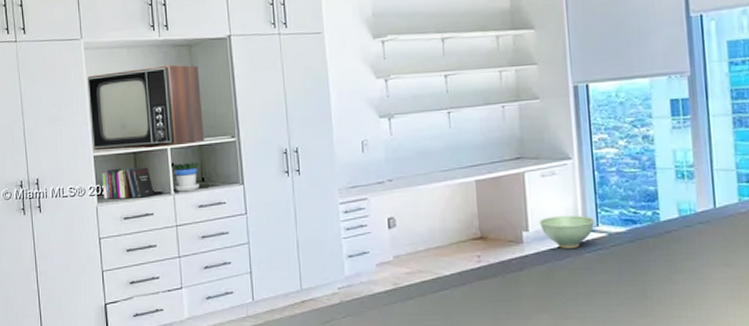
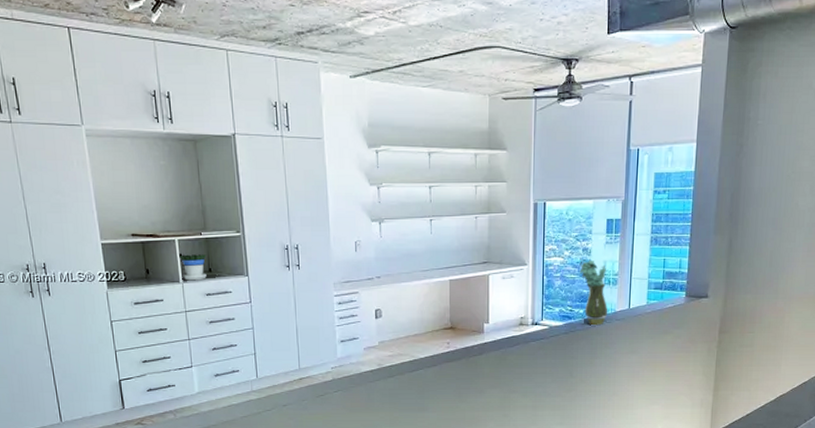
television: present [87,64,204,151] -> none [91,159,211,239]
books: present [102,167,154,200] -> none [110,256,163,285]
bowl: present [538,215,595,250] -> none [497,311,541,339]
vase: none [639,146,687,231] -> present [579,257,608,326]

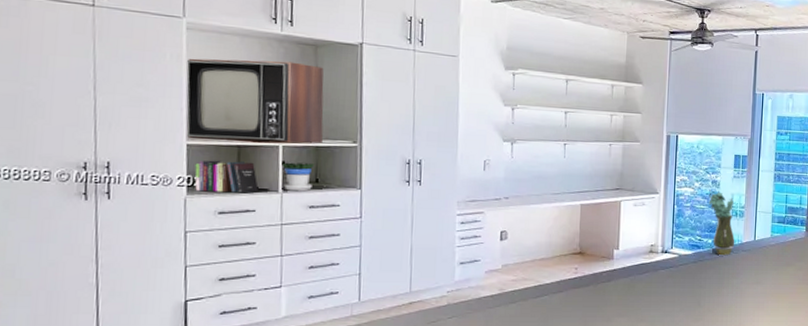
television: none [91,159,211,239] -> present [186,58,324,144]
books: none [110,256,163,285] -> present [195,160,259,193]

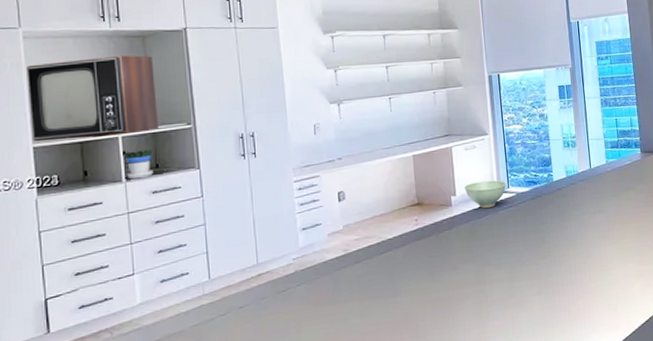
books: present [195,160,259,193] -> none [42,156,103,191]
bowl: none [627,238,671,266] -> present [463,180,507,209]
vase: present [708,189,735,256] -> none [537,123,572,189]

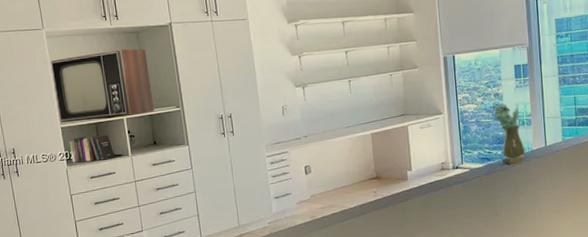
books: none [42,156,103,191] -> present [69,134,115,163]
flowerpot: present [122,150,154,180] -> none [128,129,152,154]
bowl: present [463,180,507,209] -> none [419,156,461,183]
vase: none [537,123,572,189] -> present [492,102,526,165]

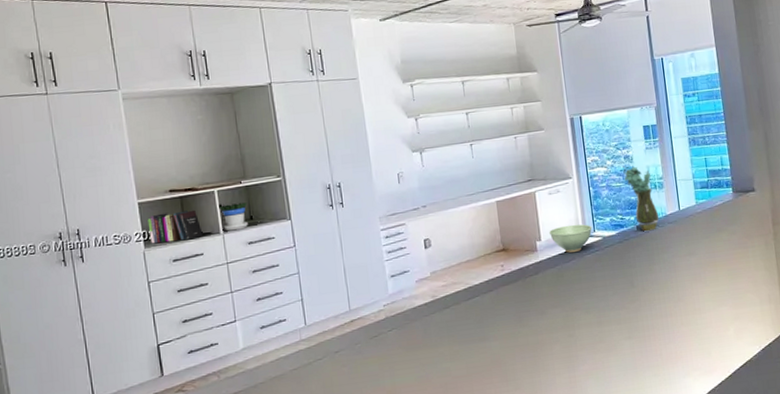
television: present [51,48,154,123] -> none [127,111,251,198]
flowerpot: none [128,129,152,154] -> present [219,202,248,232]
bowl: none [419,156,461,183] -> present [548,224,593,253]

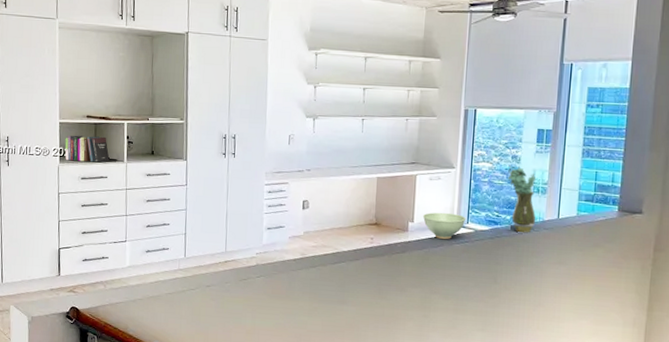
flowerpot: present [219,202,248,232] -> none [126,137,151,162]

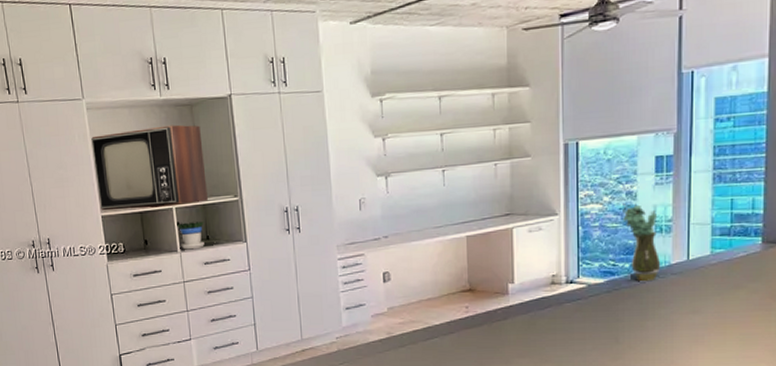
television: none [58,51,158,121] -> present [91,124,208,211]
books: present [65,135,110,163] -> none [110,226,161,258]
flowerpot: none [126,137,151,162] -> present [177,221,205,250]
bowl: present [422,212,466,240] -> none [523,267,576,300]

